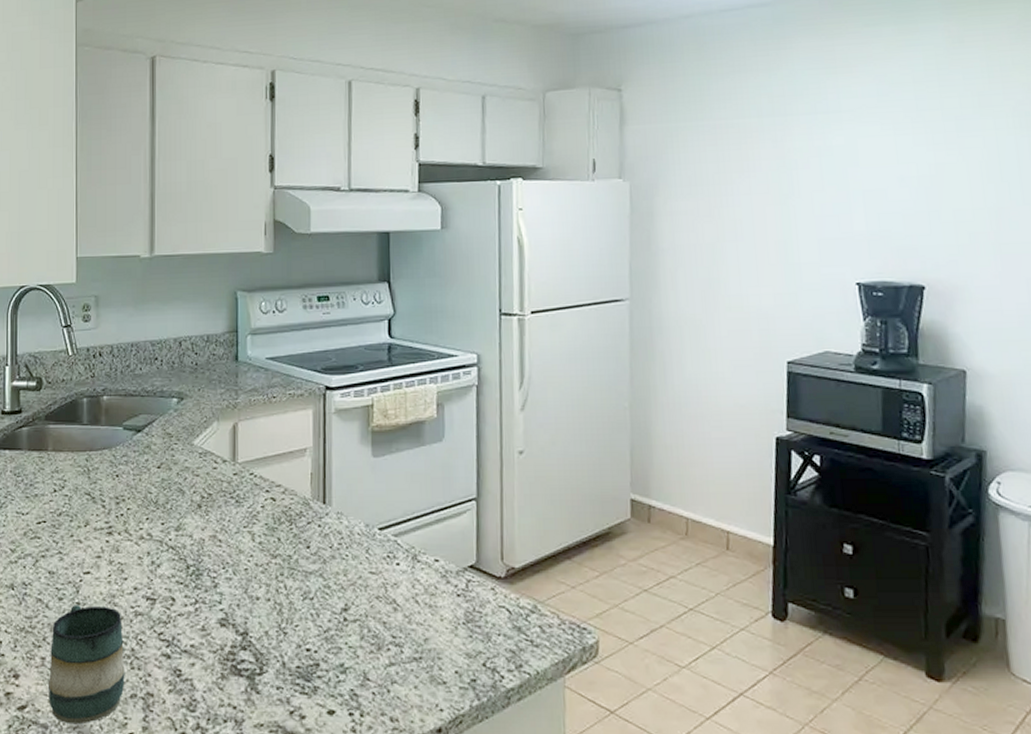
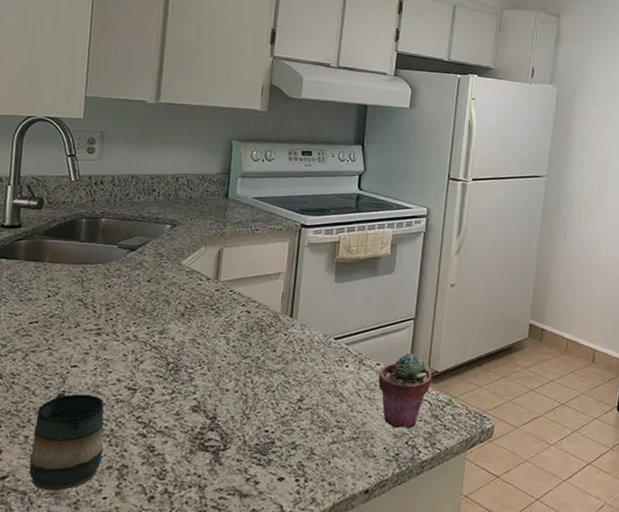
potted succulent: none [439,545,508,647] -> present [378,353,432,430]

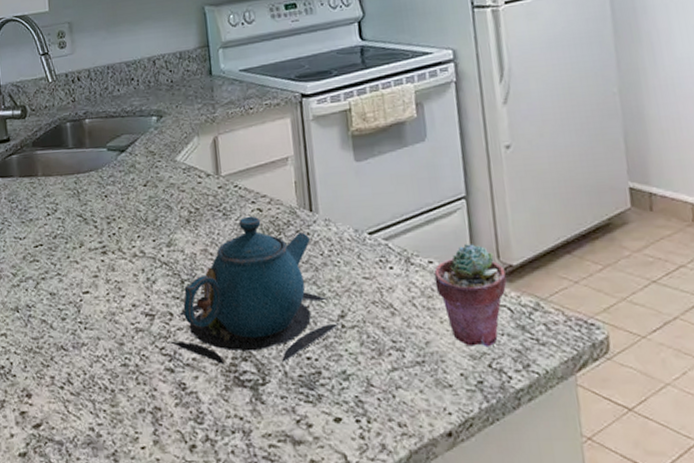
mug: present [29,393,104,491] -> none [58,324,132,440]
teapot: none [147,316,297,433] -> present [170,216,340,364]

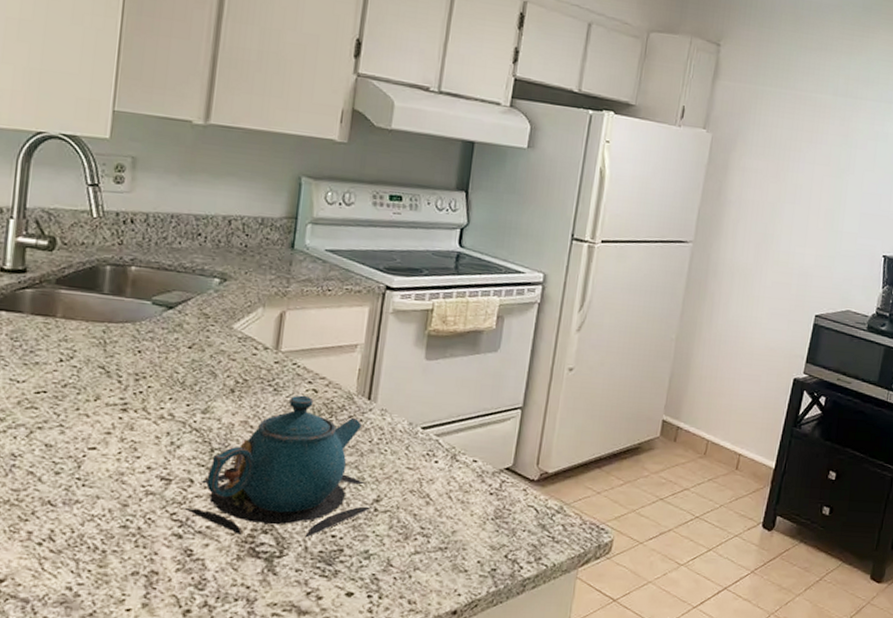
potted succulent: present [433,244,507,348] -> none [474,449,541,541]

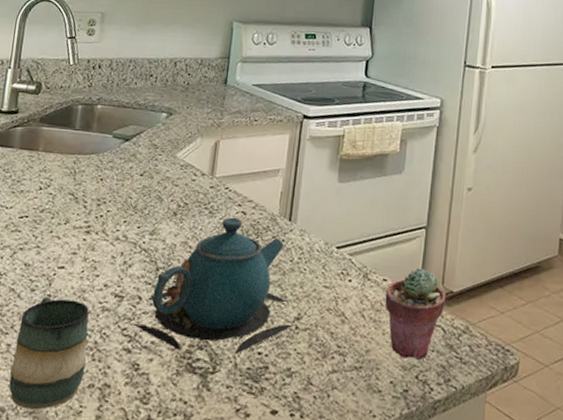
mug: none [32,480,130,600] -> present [9,297,89,410]
potted succulent: none [474,449,541,541] -> present [385,268,446,361]

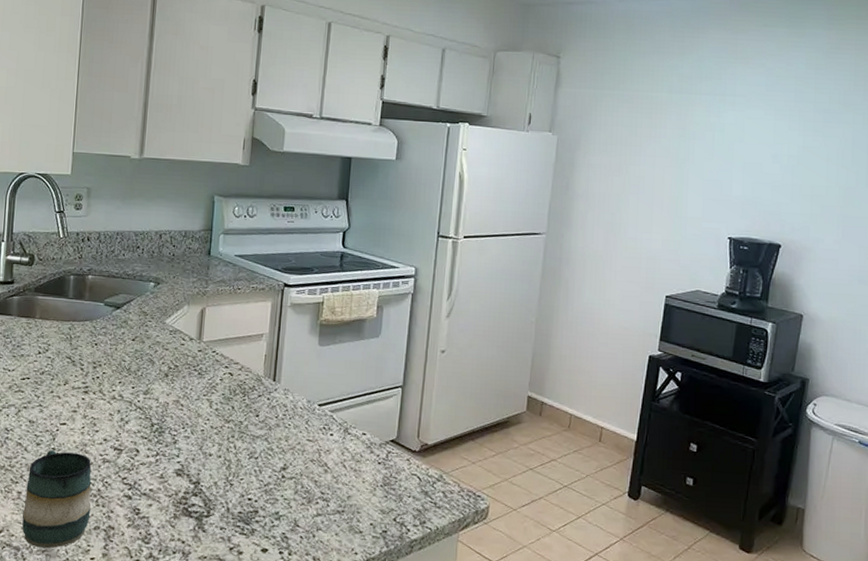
teapot: present [133,217,294,355] -> none [132,378,281,500]
potted succulent: present [385,268,446,361] -> none [364,423,421,505]

